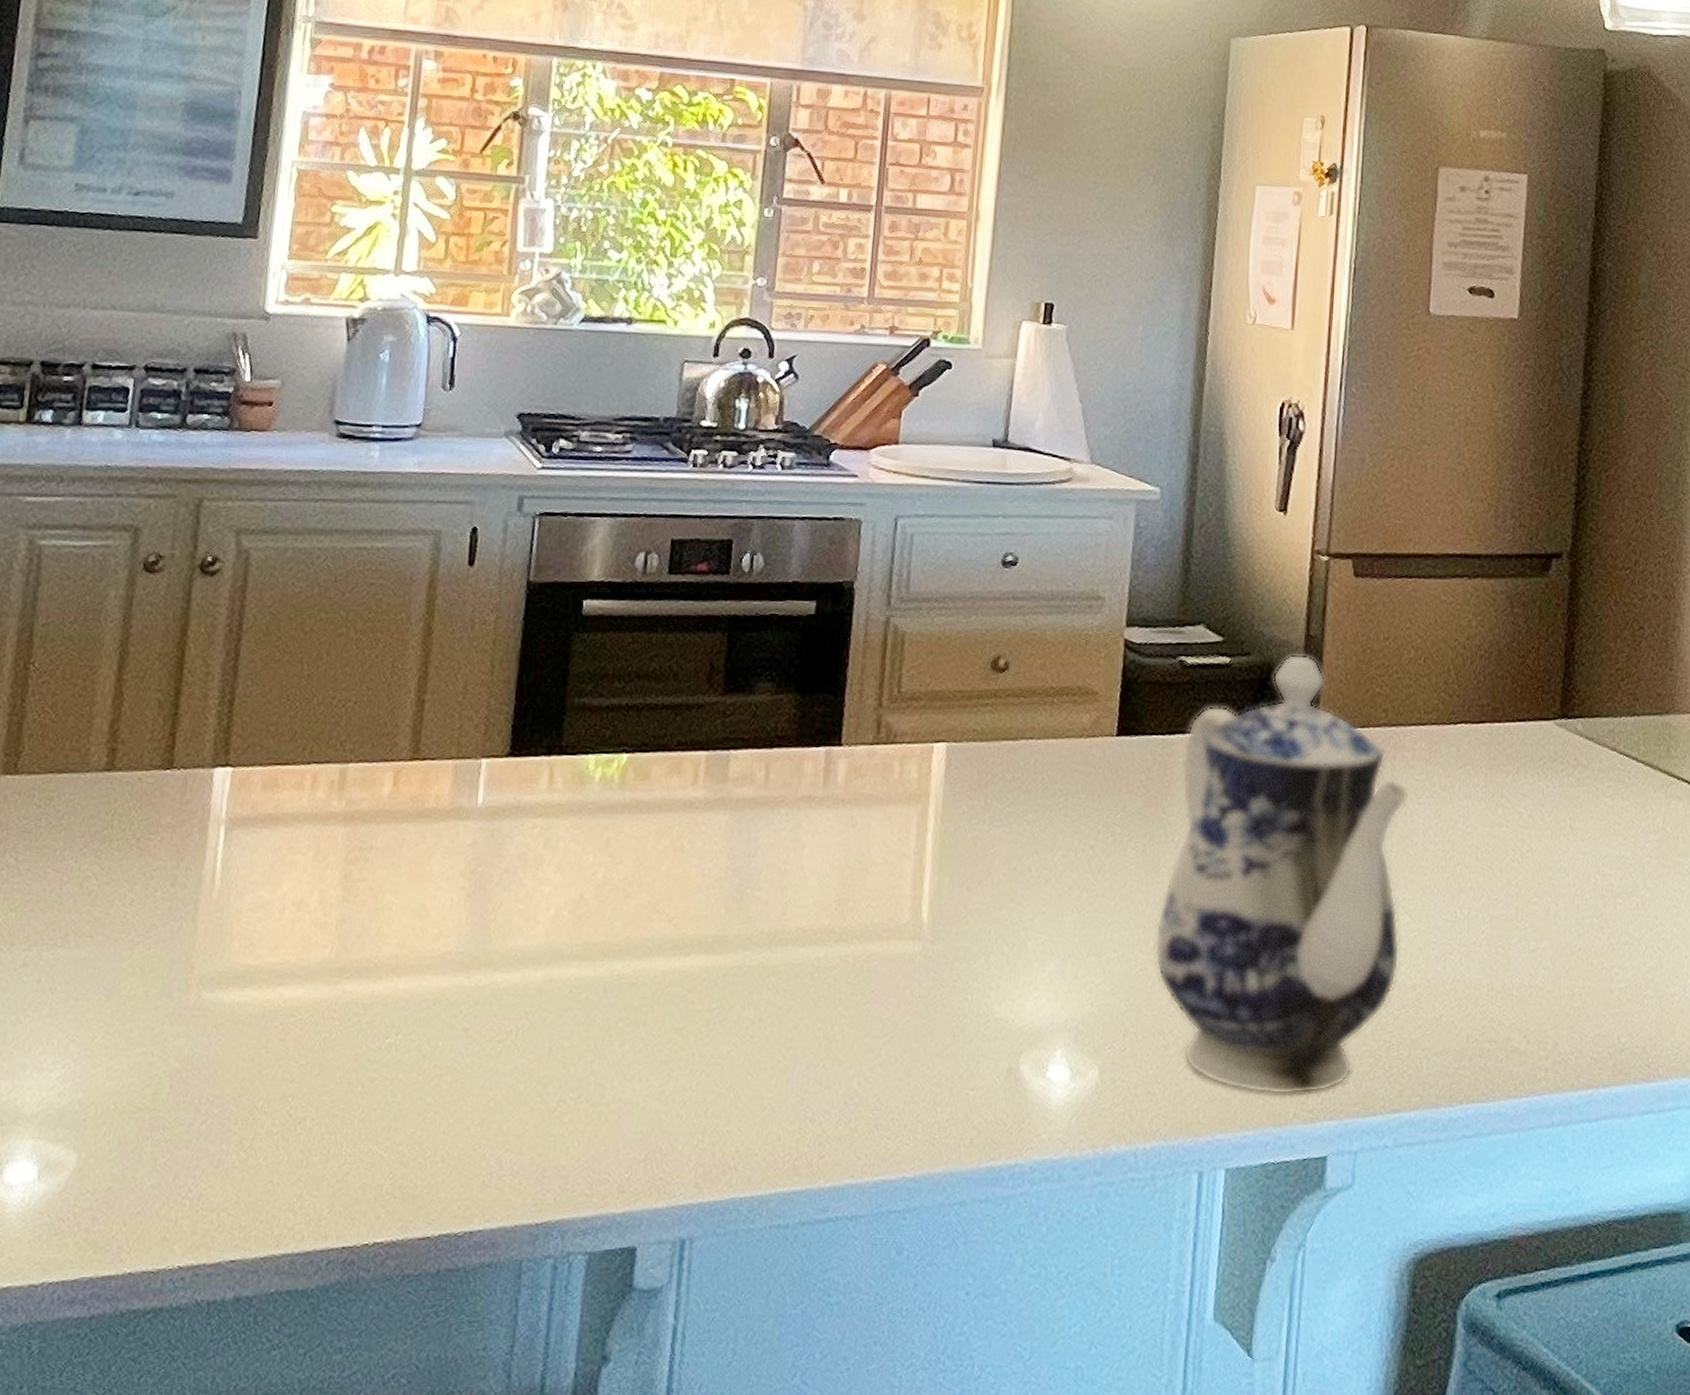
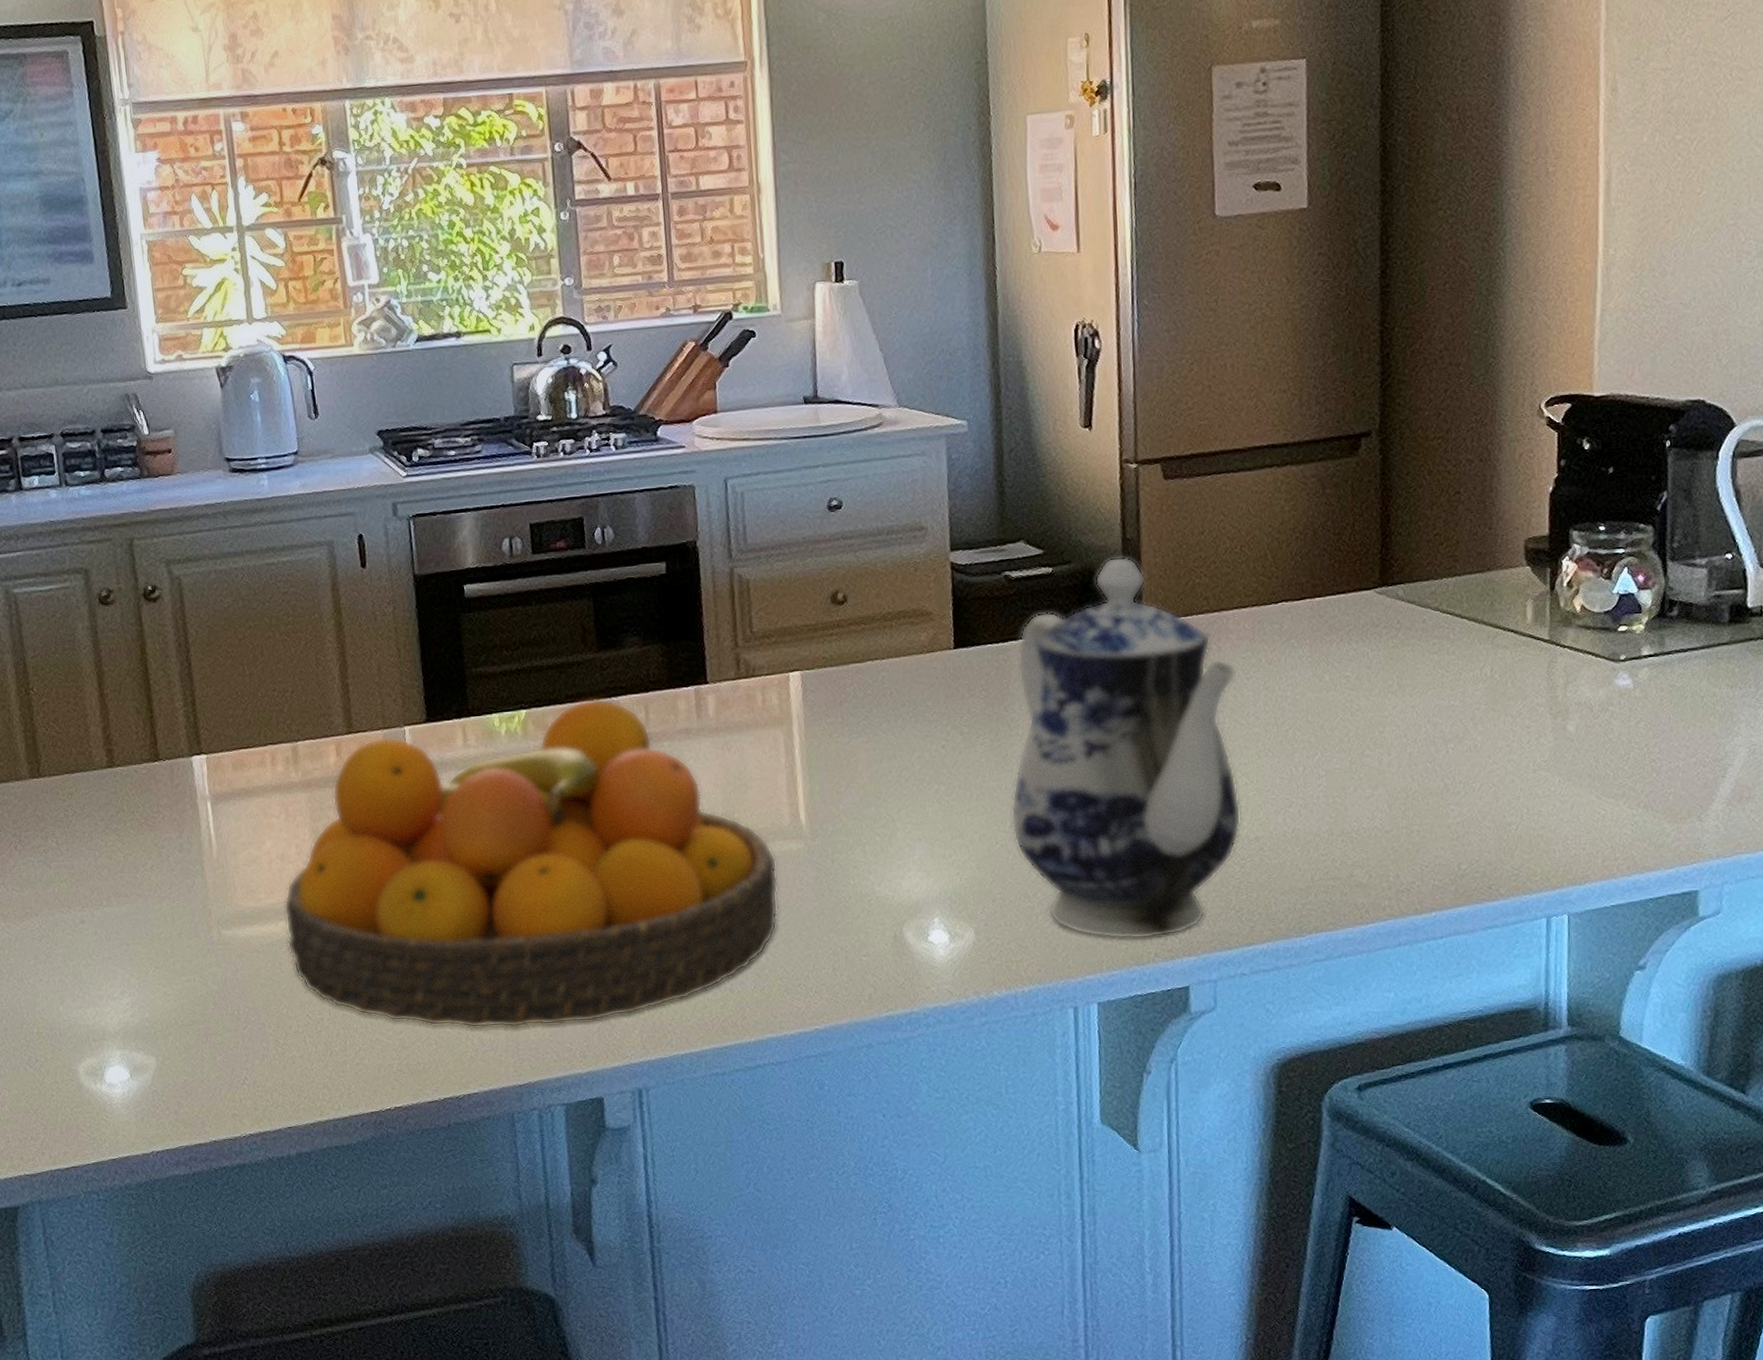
fruit bowl: none [281,749,889,1149] -> present [284,698,779,1029]

